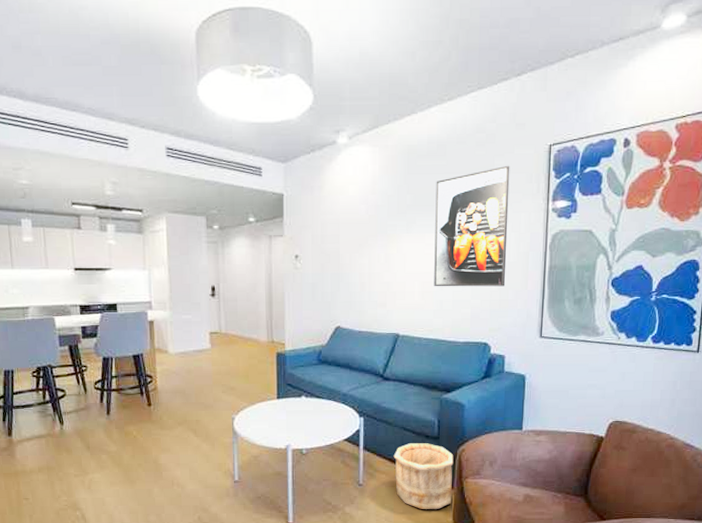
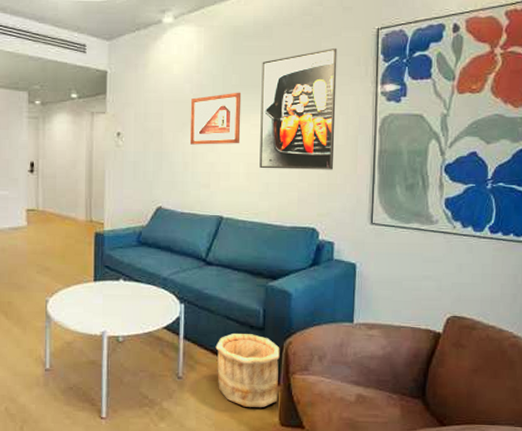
picture frame: none [366,212,416,265] -> present [189,92,242,145]

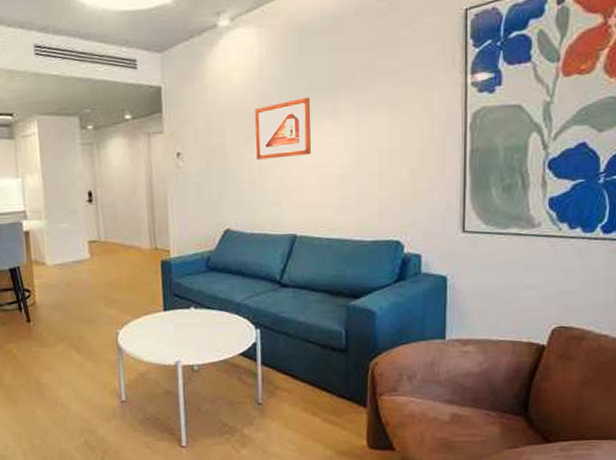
wooden bucket: present [215,334,280,407] -> none [295,356,365,431]
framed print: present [259,47,338,170] -> none [332,36,419,180]

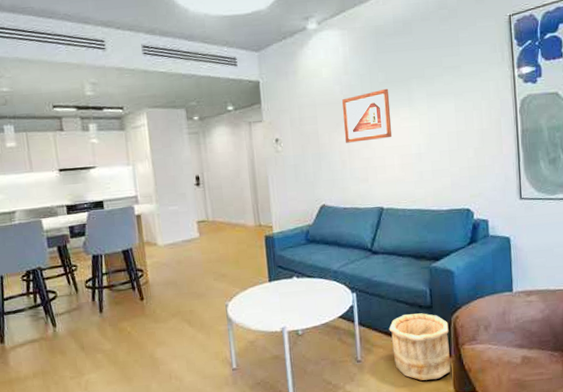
wooden bucket: none [295,356,365,431] -> present [389,313,451,381]

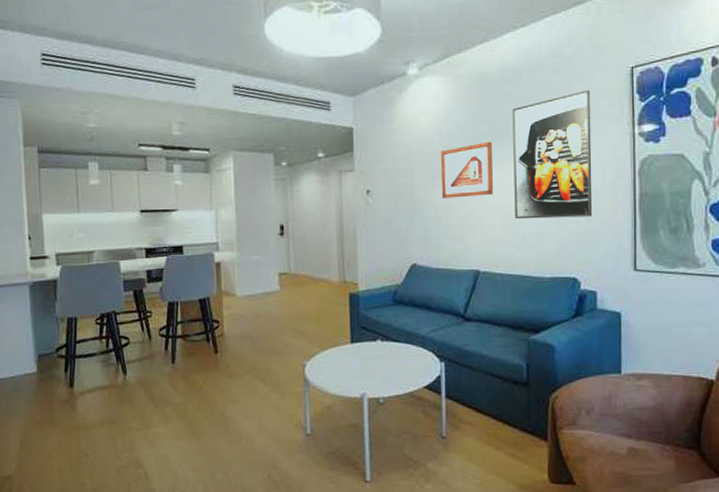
wooden bucket: present [389,313,451,381] -> none [479,390,546,465]
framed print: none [405,37,482,159] -> present [512,89,593,220]

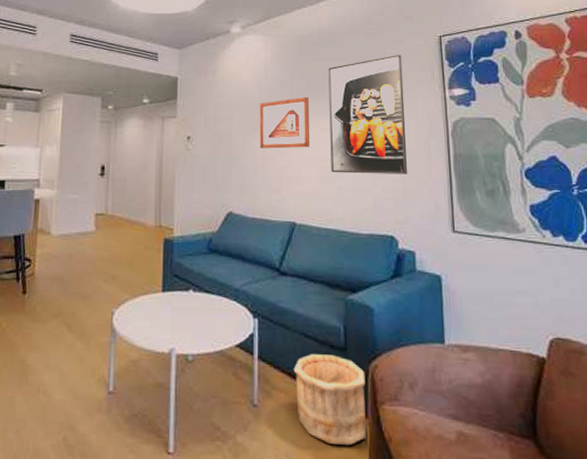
wooden bucket: none [479,390,546,465] -> present [293,354,366,445]

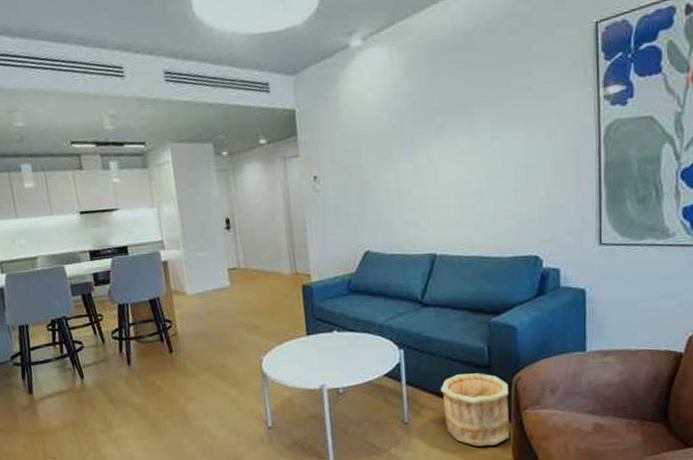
picture frame: present [259,97,311,149] -> none [390,115,449,180]
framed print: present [328,54,408,175] -> none [465,50,555,198]

